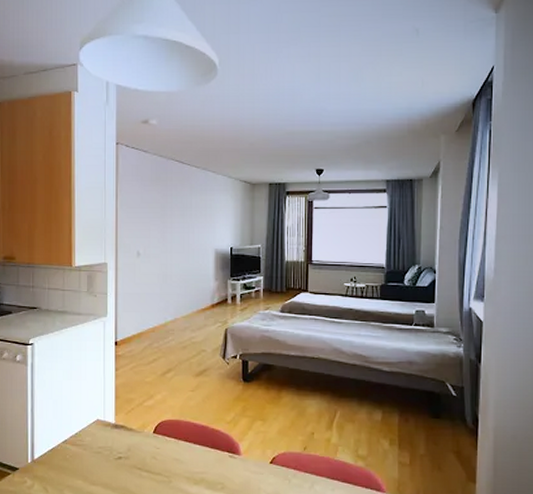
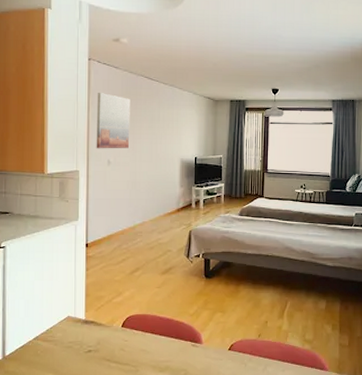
wall art: none [125,179,160,240] -> present [96,93,130,149]

